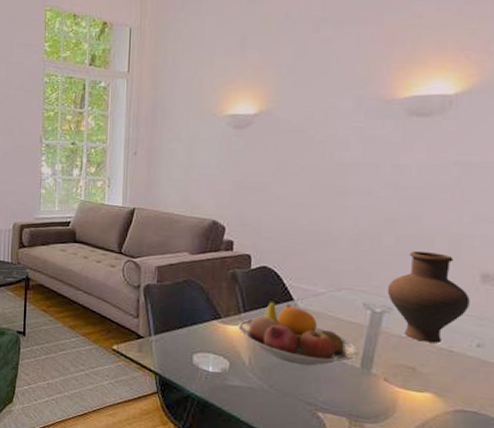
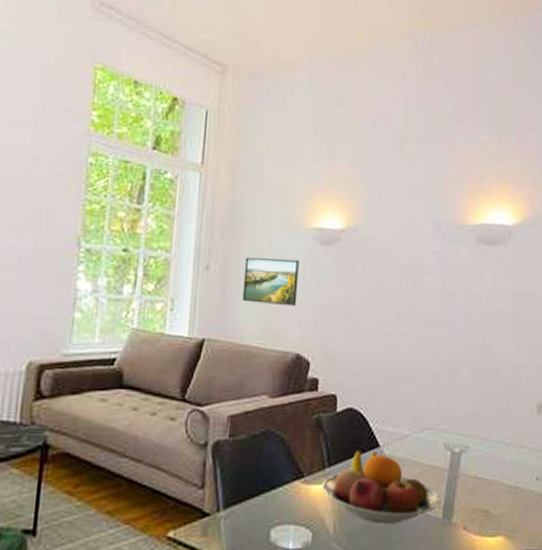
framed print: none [164,142,214,182] -> present [242,257,299,307]
vase: present [387,250,470,343] -> none [464,383,529,481]

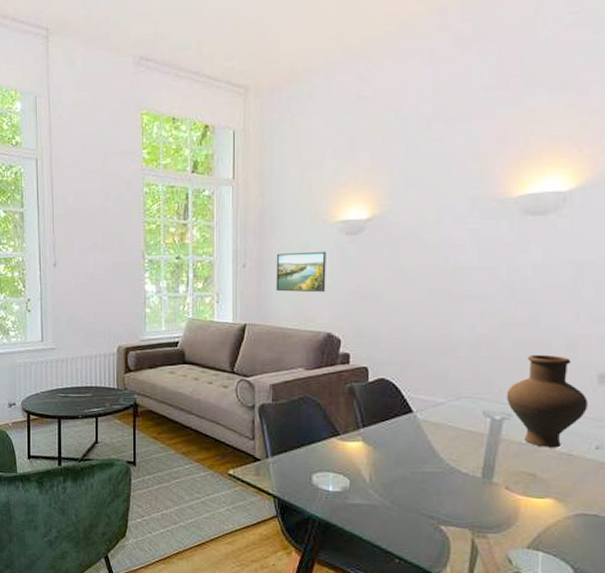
fruit bowl: present [322,449,441,524] -> none [357,414,480,479]
vase: none [464,383,529,481] -> present [506,354,588,448]

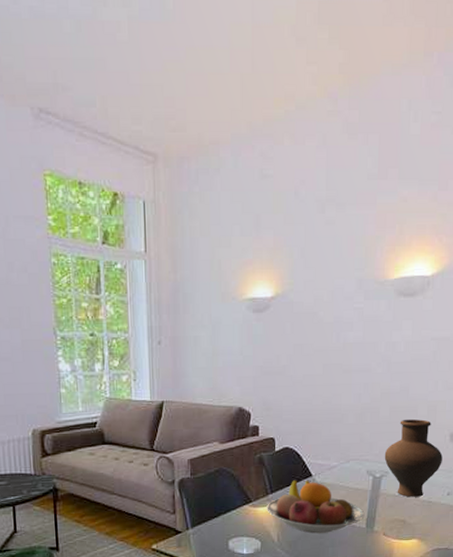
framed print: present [276,251,326,293] -> none [190,328,236,369]
fruit bowl: none [357,414,480,479] -> present [267,479,365,534]

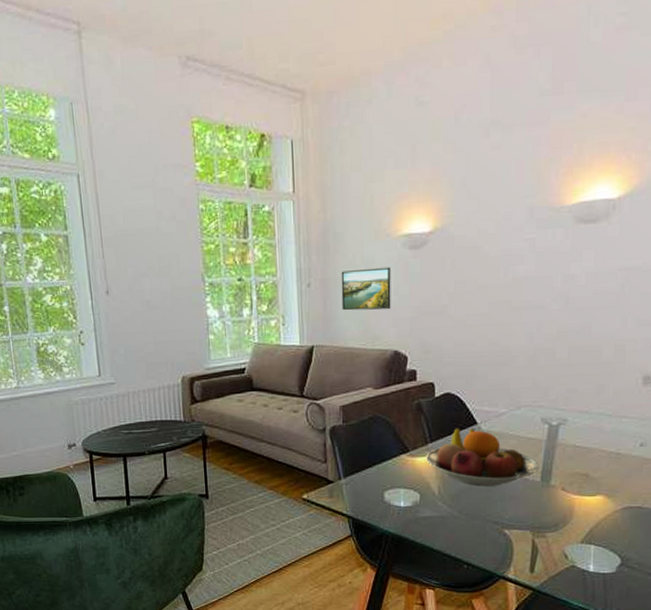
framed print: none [190,328,236,369] -> present [341,267,391,311]
vase: present [384,419,443,497] -> none [562,360,634,448]

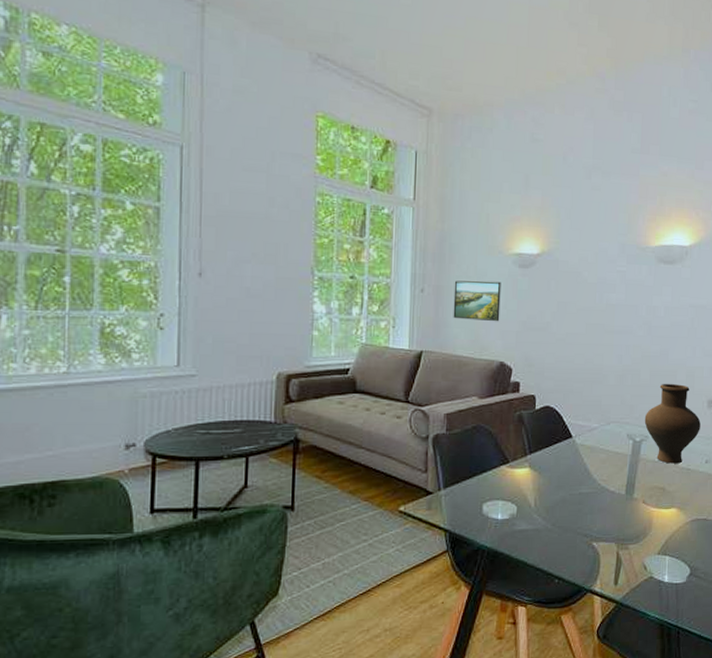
fruit bowl: present [426,427,539,487] -> none [524,440,624,499]
vase: none [562,360,634,448] -> present [644,383,701,464]

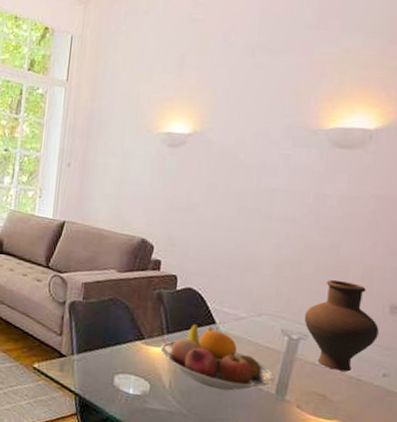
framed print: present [453,280,501,322] -> none [97,157,148,199]
fruit bowl: none [524,440,624,499] -> present [160,323,275,391]

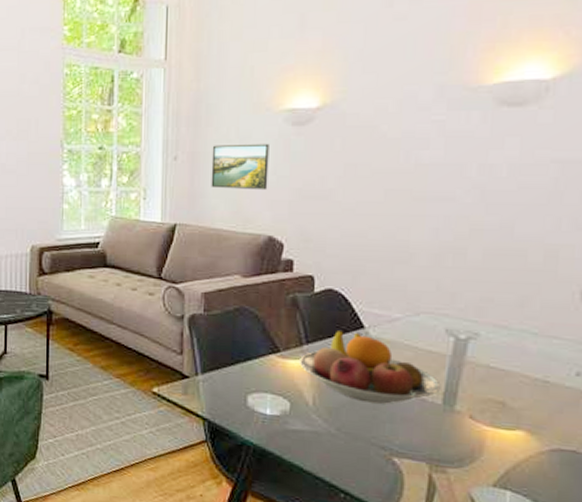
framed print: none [97,157,148,199] -> present [211,143,269,191]
vase: present [304,279,379,372] -> none [473,265,568,373]

